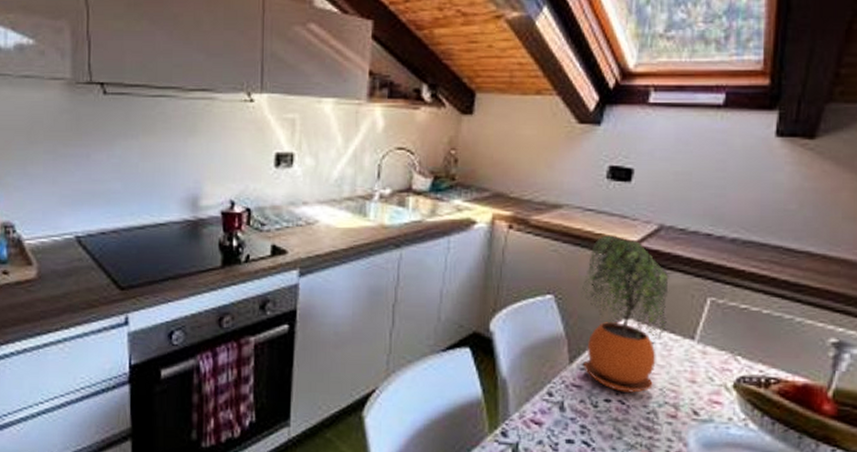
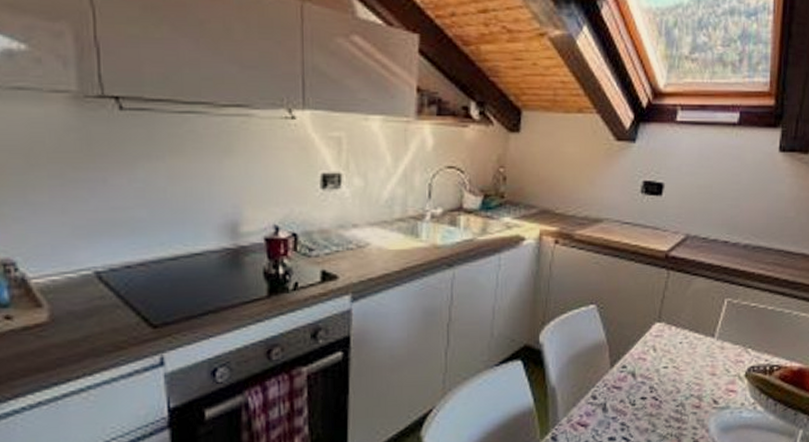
potted plant: present [581,235,669,393] -> none [620,246,694,390]

